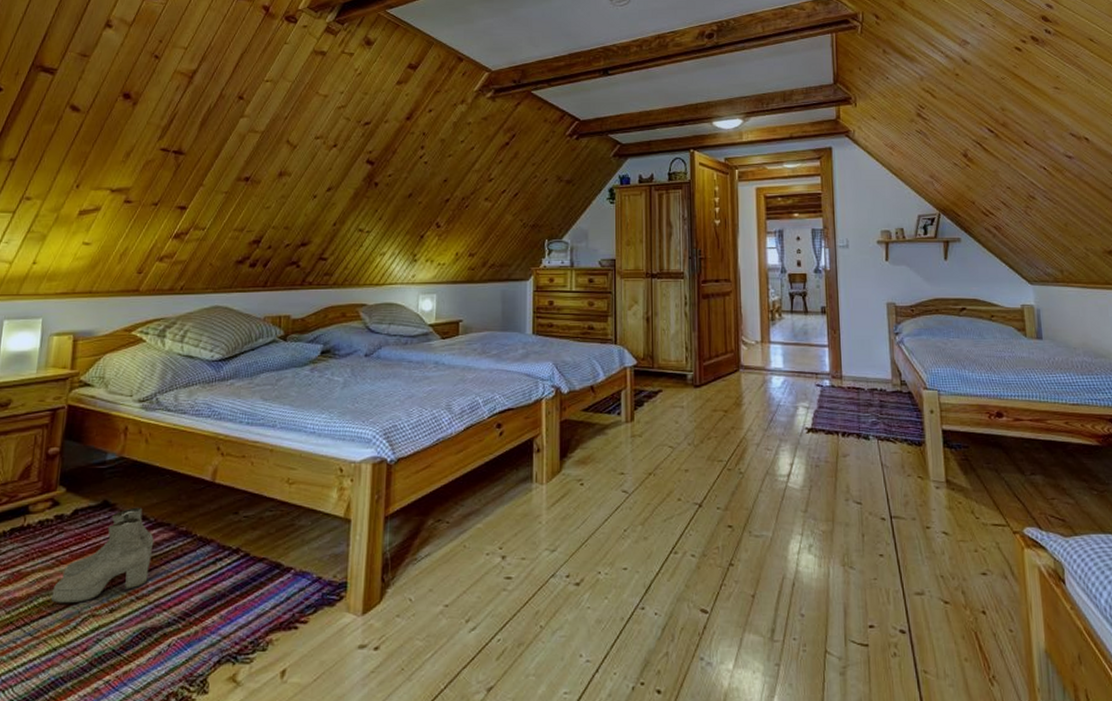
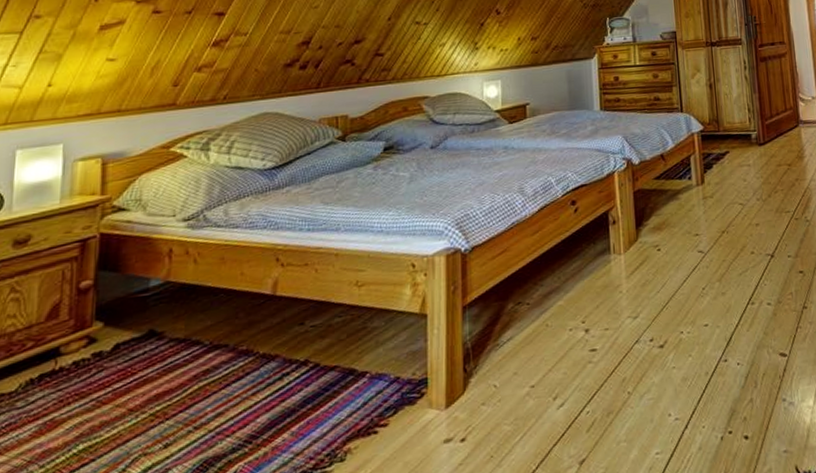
boots: present [51,507,154,603] -> none [94,331,211,448]

